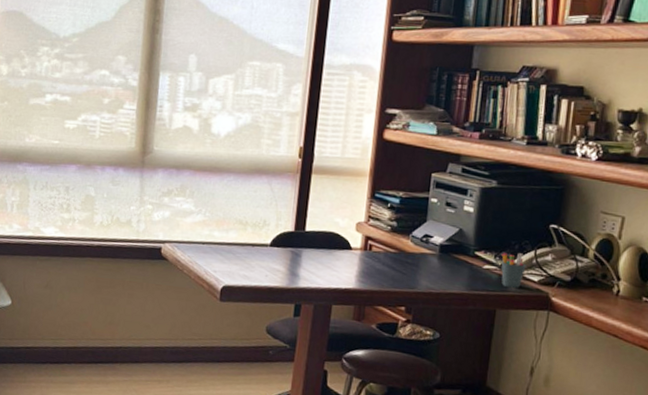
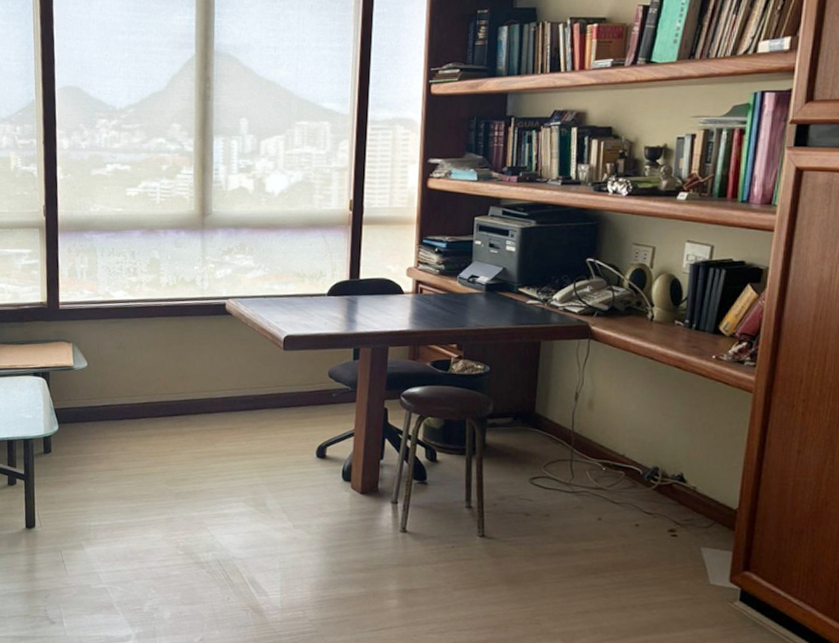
pen holder: present [501,253,526,288] -> none [543,287,567,320]

